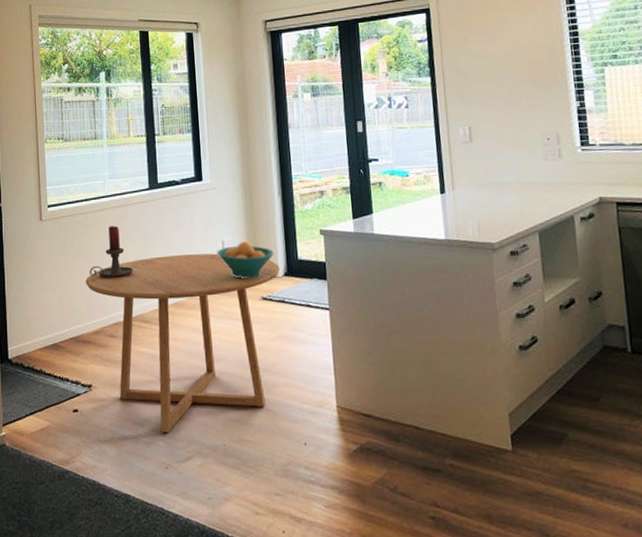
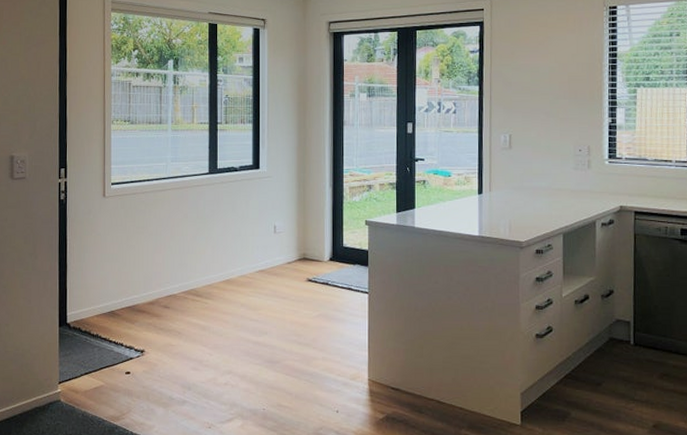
dining table: present [86,253,280,433] -> none [144,236,326,396]
candle holder: present [89,226,134,278] -> none [147,206,190,254]
fruit bowl: present [217,241,274,278] -> none [269,227,321,261]

